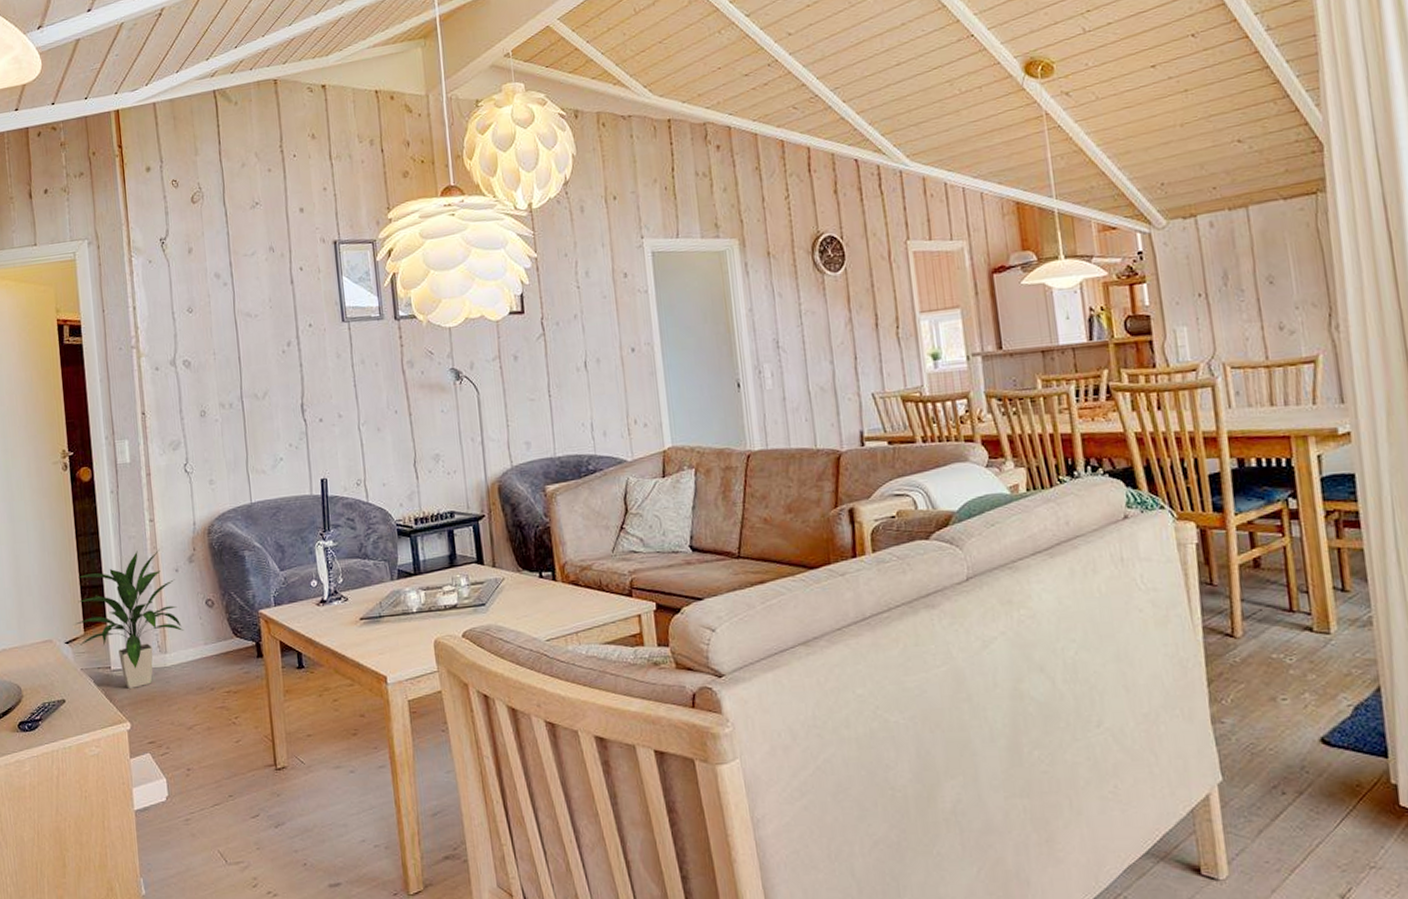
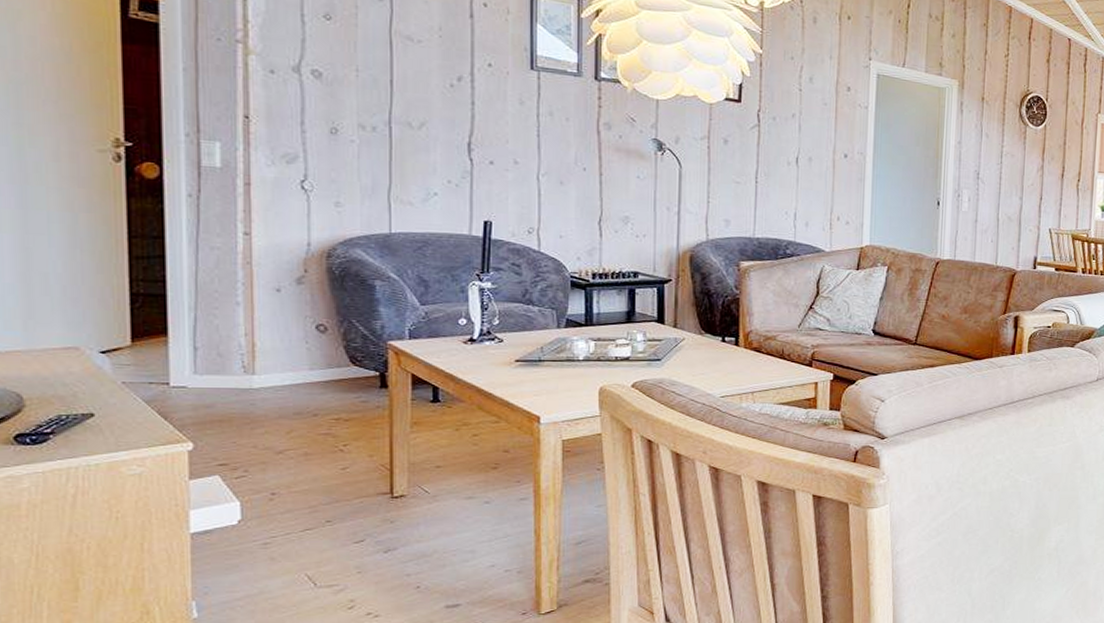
indoor plant: present [74,549,185,689] -> none [116,263,283,408]

